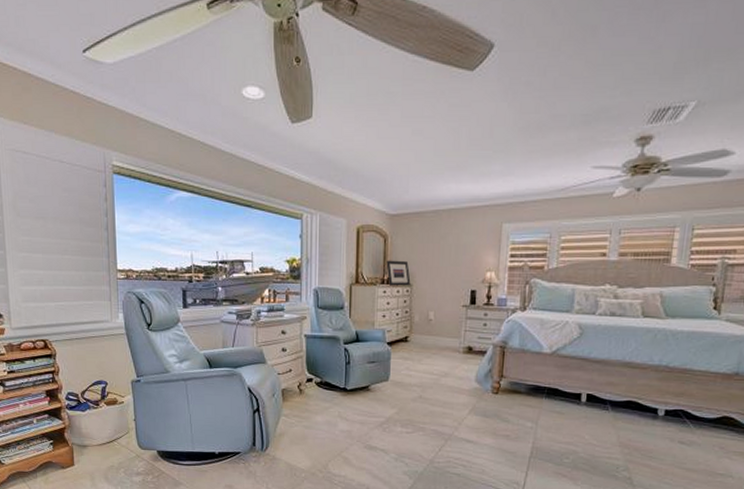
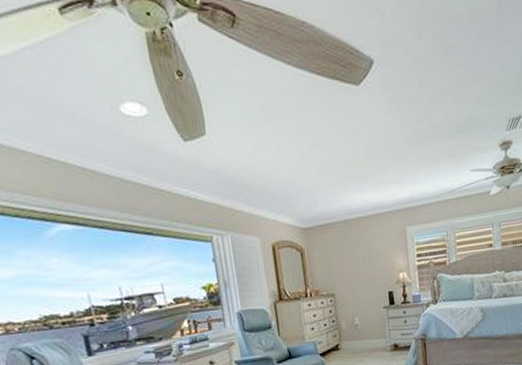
picture frame: present [386,260,411,286] -> none [306,272,333,298]

